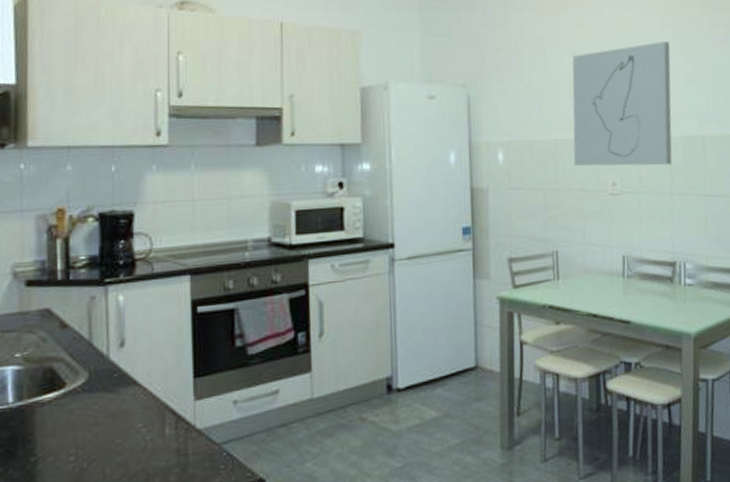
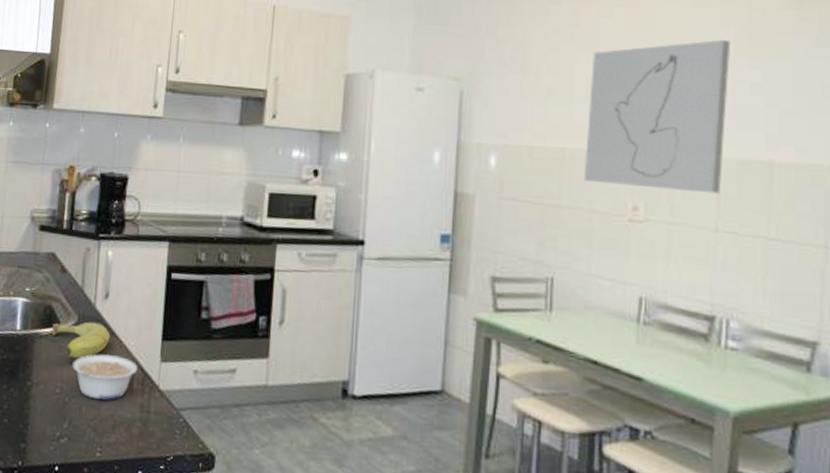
fruit: none [56,374,132,420] -> present [51,321,111,359]
legume: none [87,404,169,457] -> present [72,354,138,400]

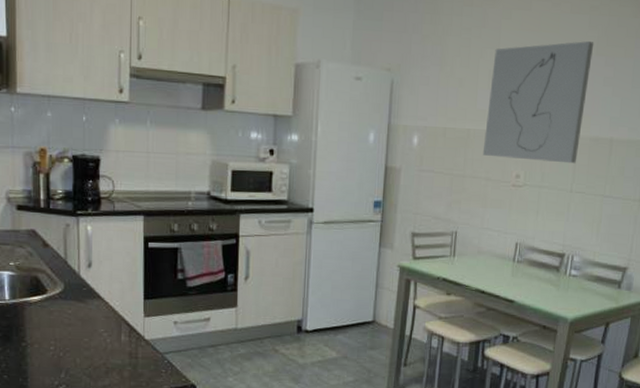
fruit: present [51,321,111,359] -> none [40,288,97,320]
legume: present [72,354,138,400] -> none [63,314,124,352]

